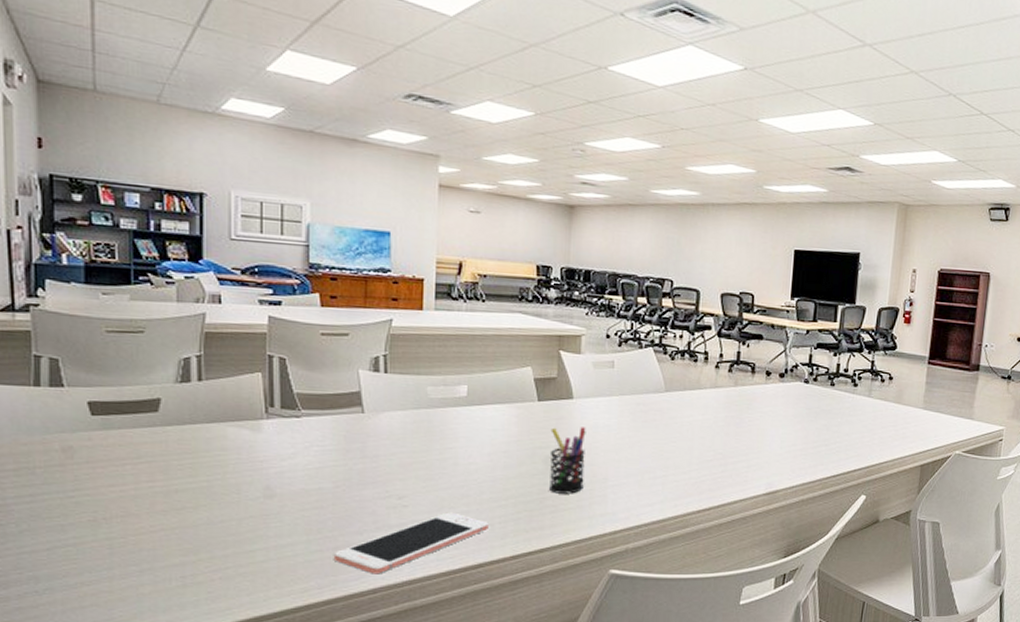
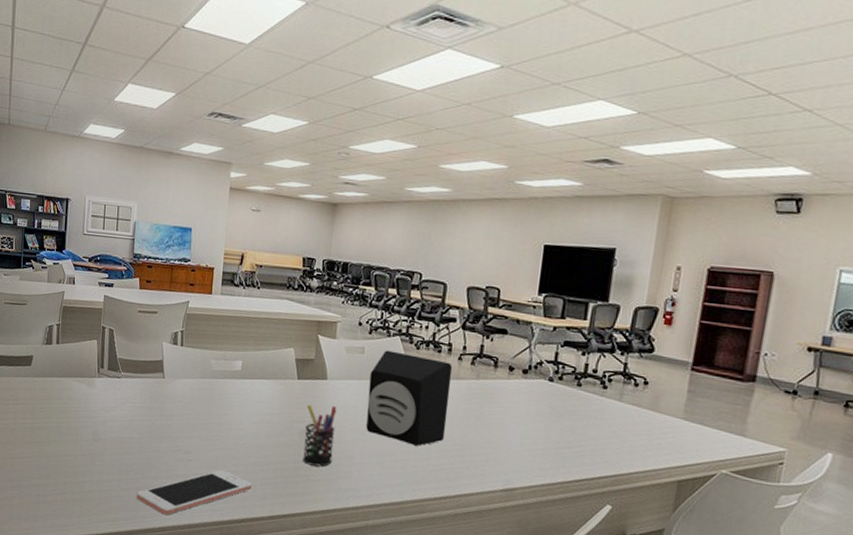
speaker: none [620,363,710,460] -> present [366,350,453,446]

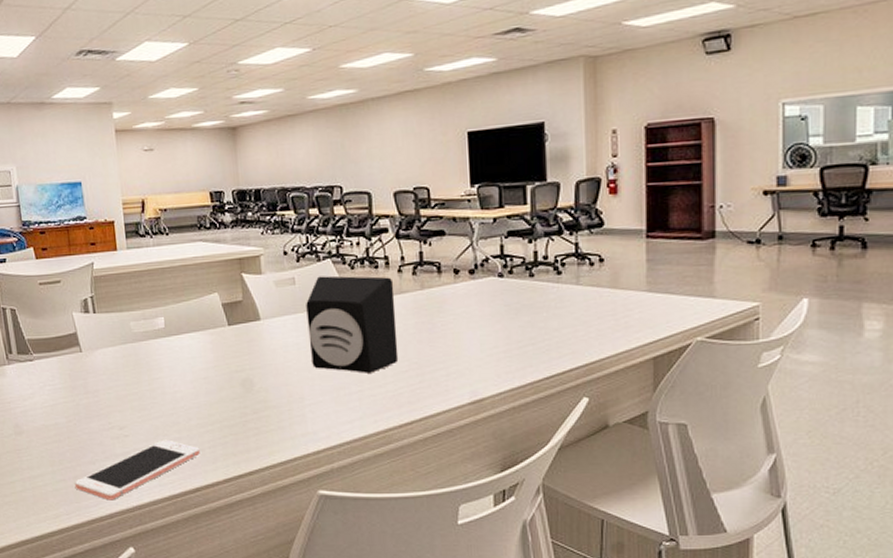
pen holder: present [303,404,337,467] -> none [243,347,282,416]

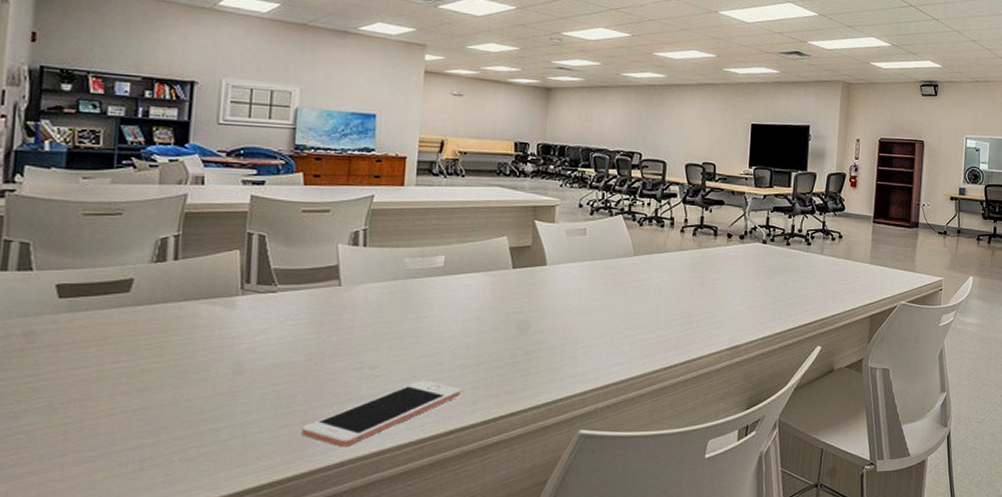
speaker: present [306,275,399,373] -> none [591,229,676,320]

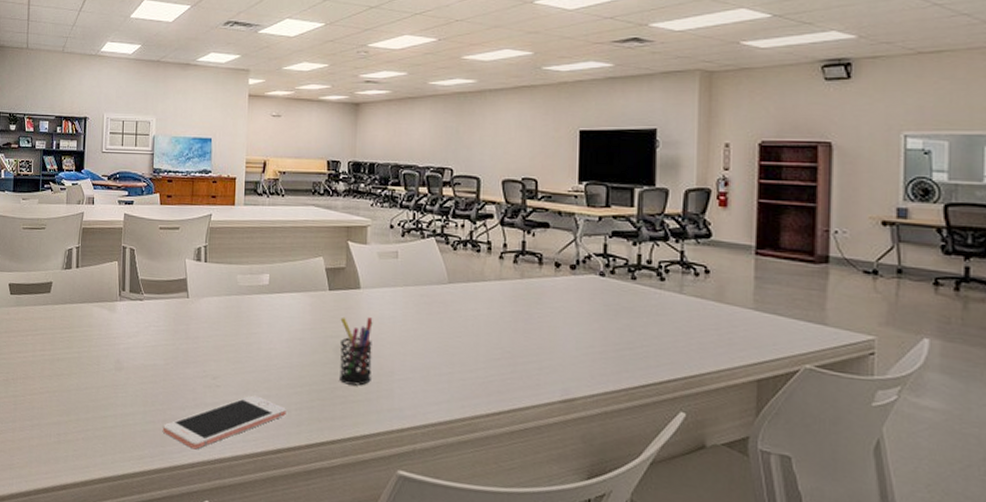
pen holder: none [522,292,559,357] -> present [339,316,373,386]

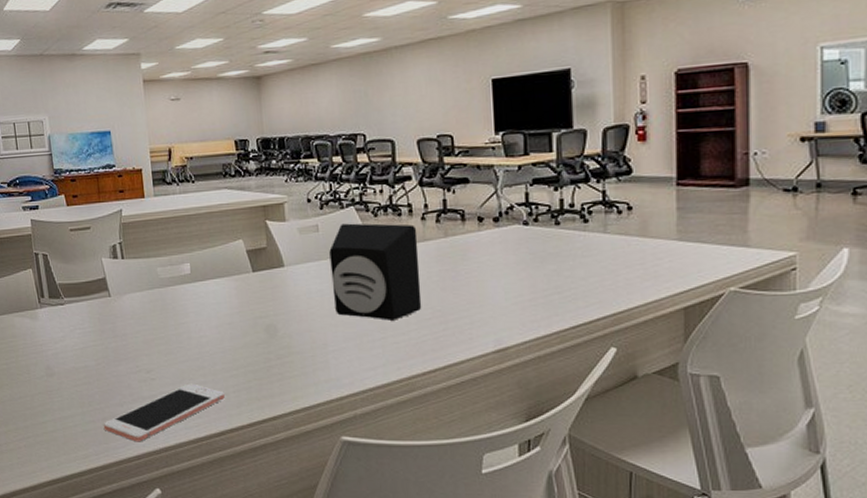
pen holder: present [339,316,373,386] -> none [267,294,305,362]
speaker: none [405,253,494,356] -> present [329,223,422,321]

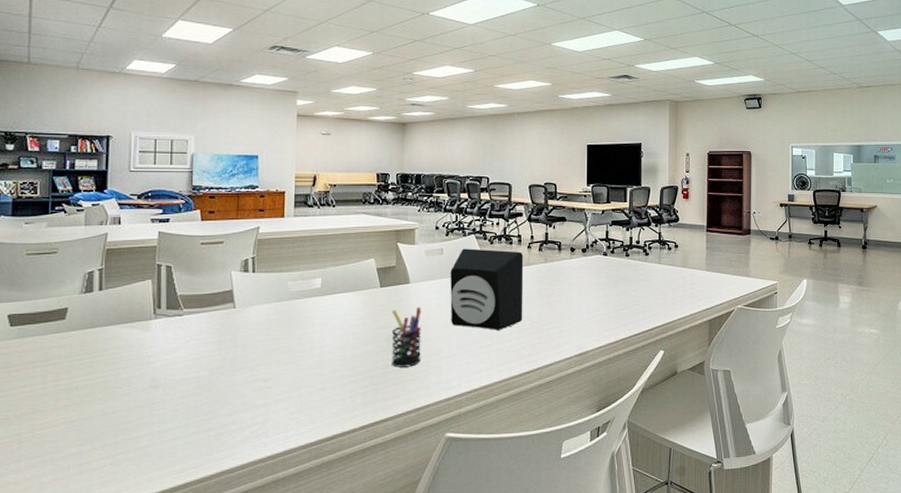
cell phone: present [103,383,225,442] -> none [207,390,341,452]
pen holder: none [267,294,305,362] -> present [391,307,422,368]

